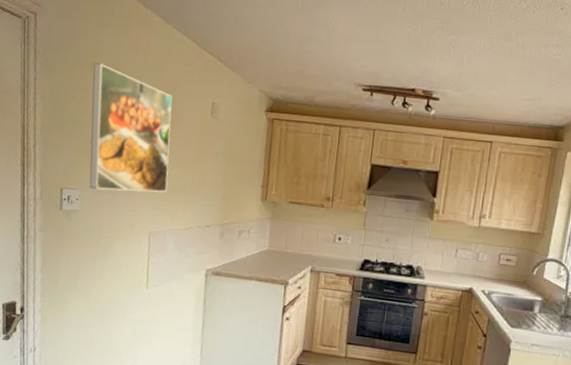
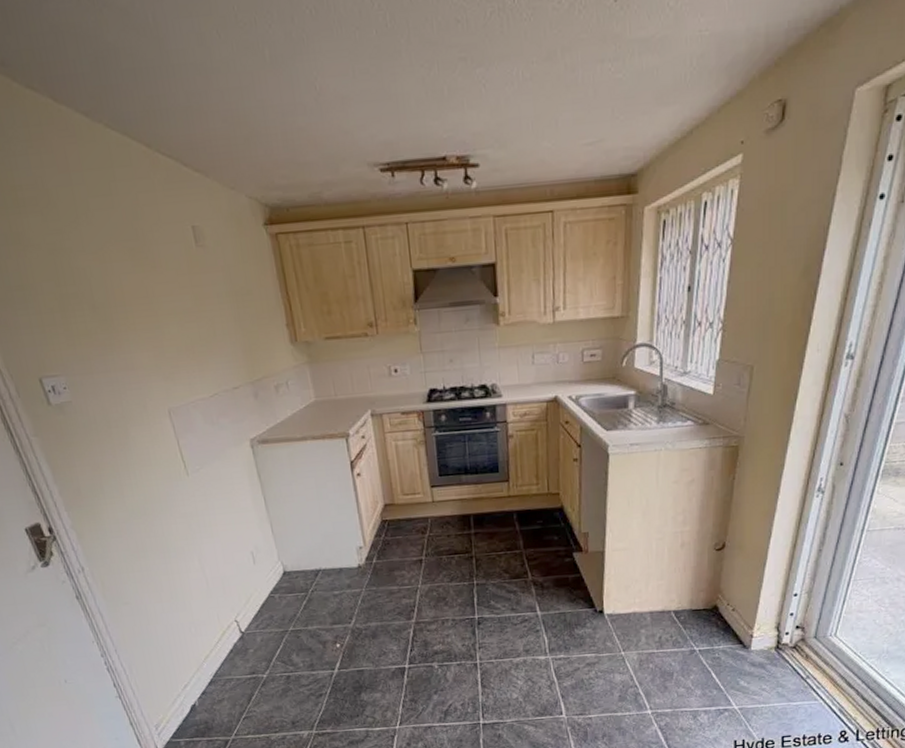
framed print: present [89,63,172,193] -> none [16,199,172,371]

